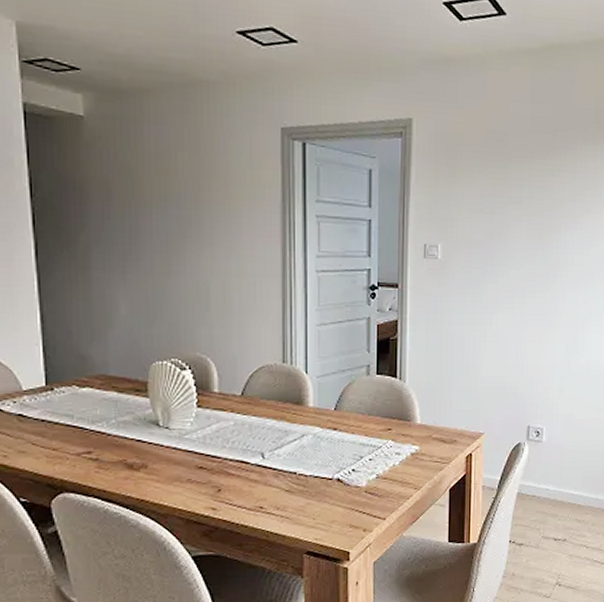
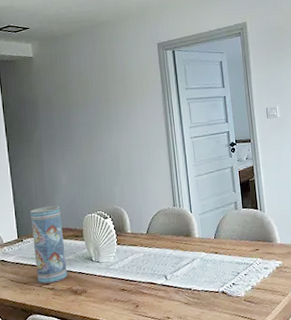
vase: none [67,344,120,452] -> present [30,206,67,284]

